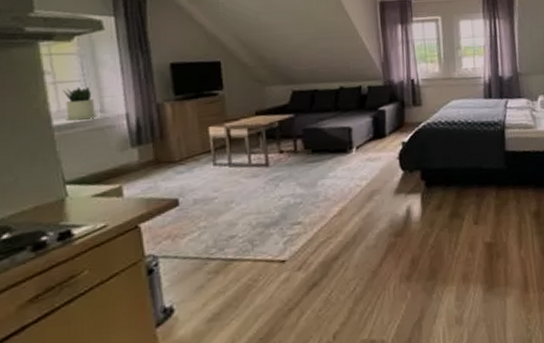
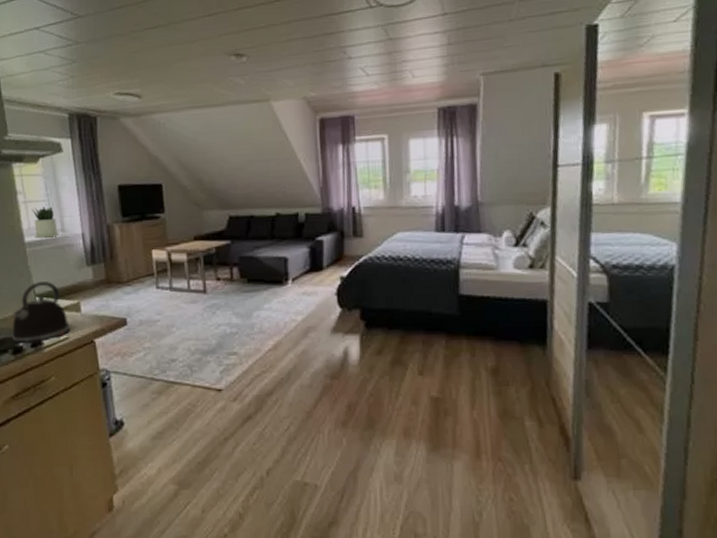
kettle: none [32,165,108,241] -> present [12,280,70,345]

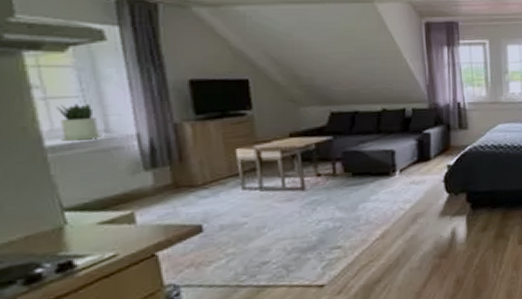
kettle: present [12,280,70,345] -> none [23,190,118,273]

